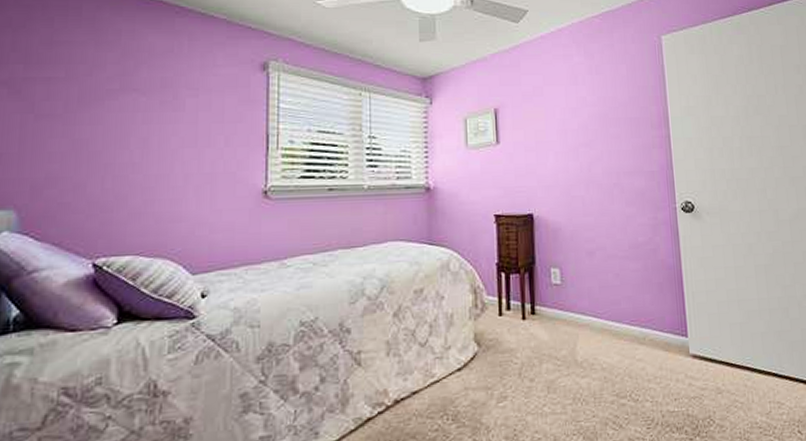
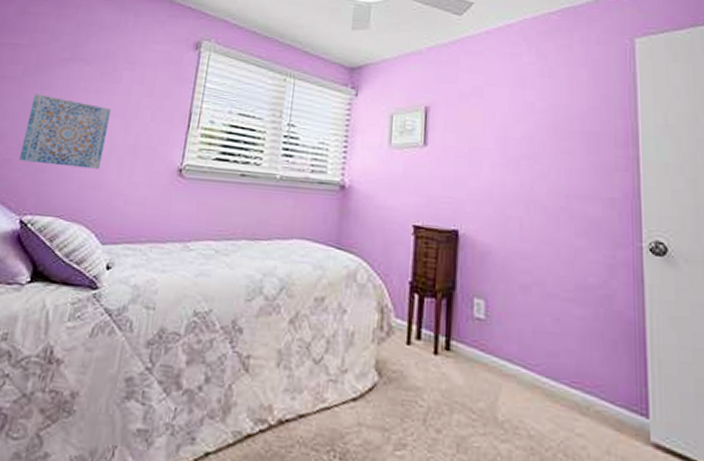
wall art: none [79,130,179,203] -> present [19,94,112,169]

